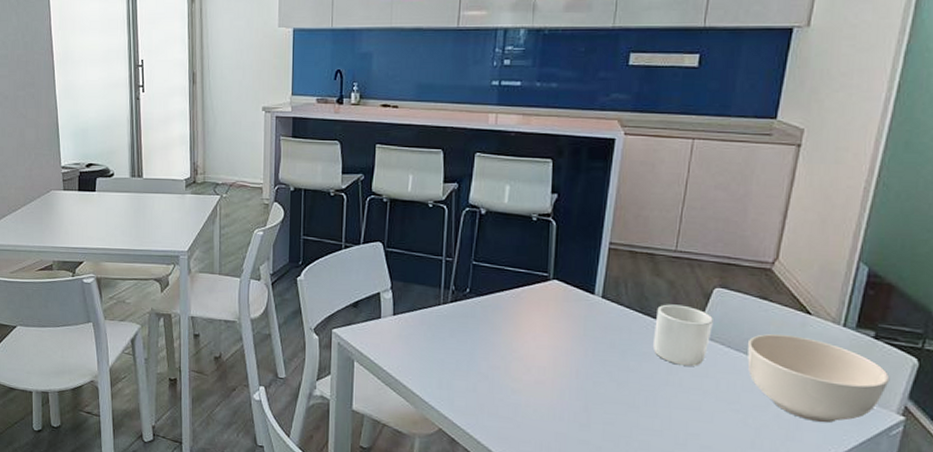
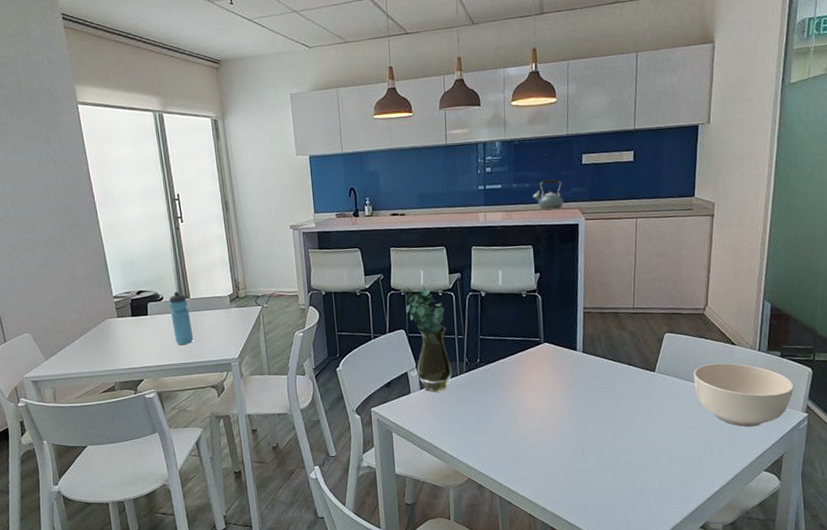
water bottle: none [120,168,142,229] -> present [169,291,194,345]
vase: none [387,192,435,321] -> present [406,286,453,392]
kettle: none [560,80,600,119] -> present [533,179,564,210]
mug: present [653,304,713,366] -> none [624,350,667,398]

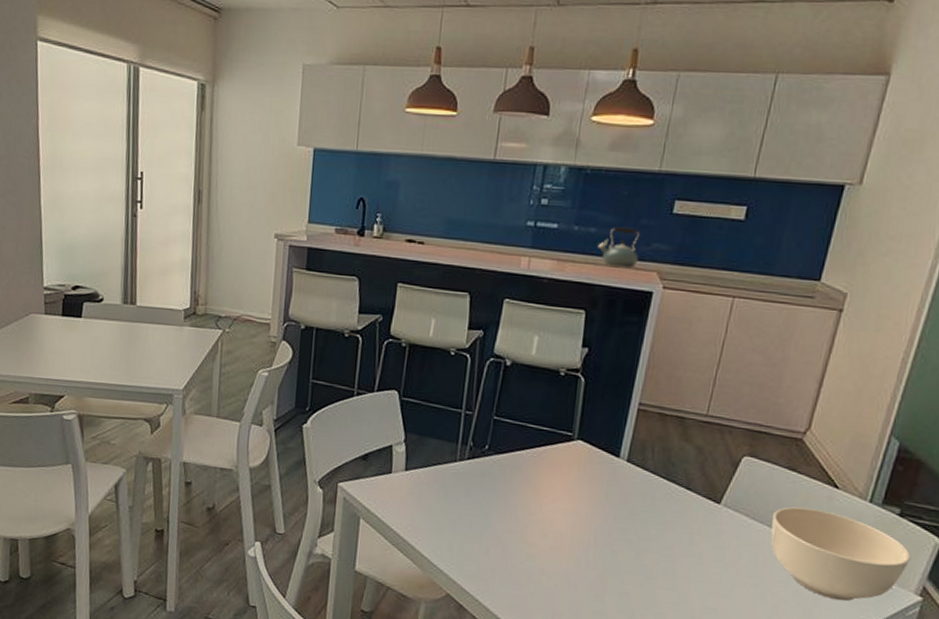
water bottle: present [169,291,194,345] -> none [109,293,133,362]
vase: present [406,286,453,392] -> none [404,336,454,478]

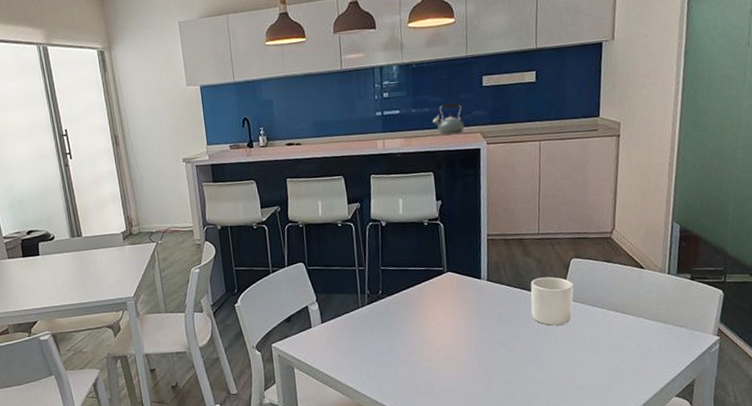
mug: none [676,471,740,538] -> present [530,276,574,326]
bowl: present [770,506,912,601] -> none [602,287,706,352]

